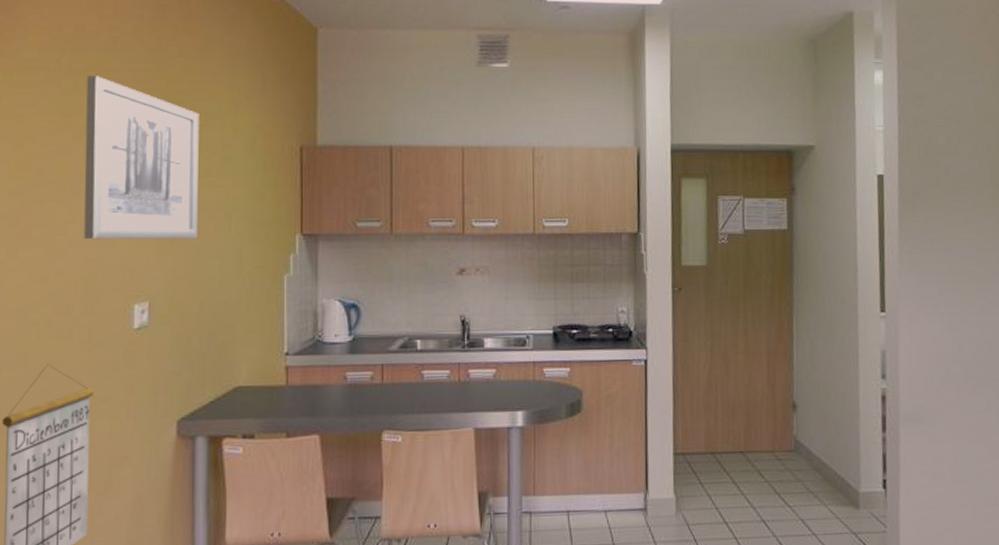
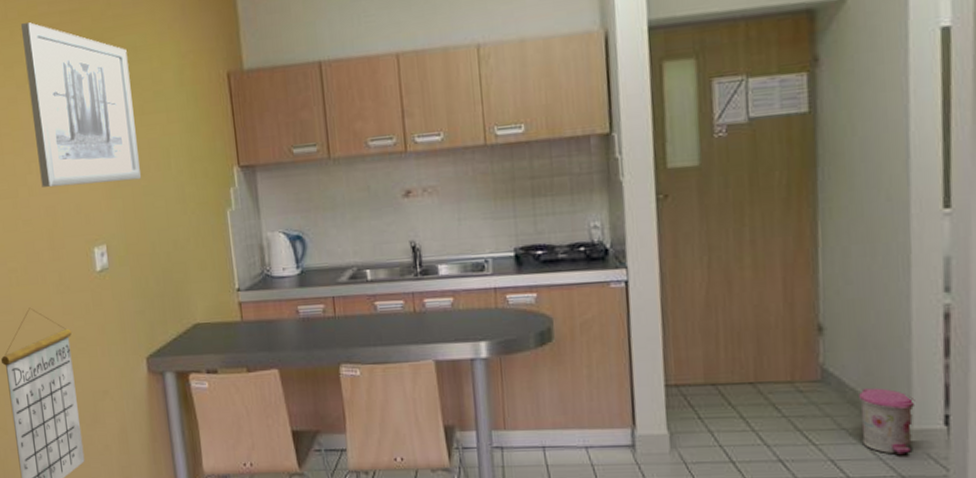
trash can: none [822,457,863,515] -> present [859,388,916,456]

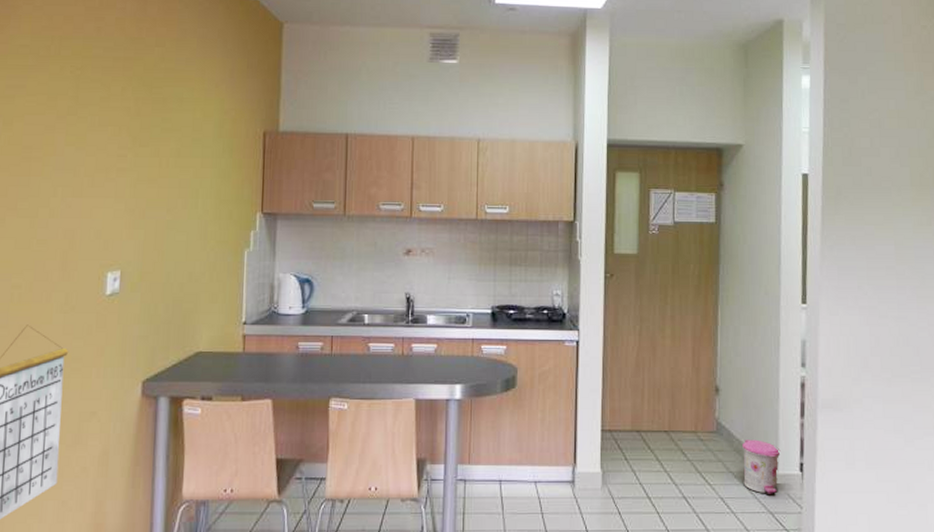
wall art: present [20,22,141,188] -> none [64,62,173,214]

